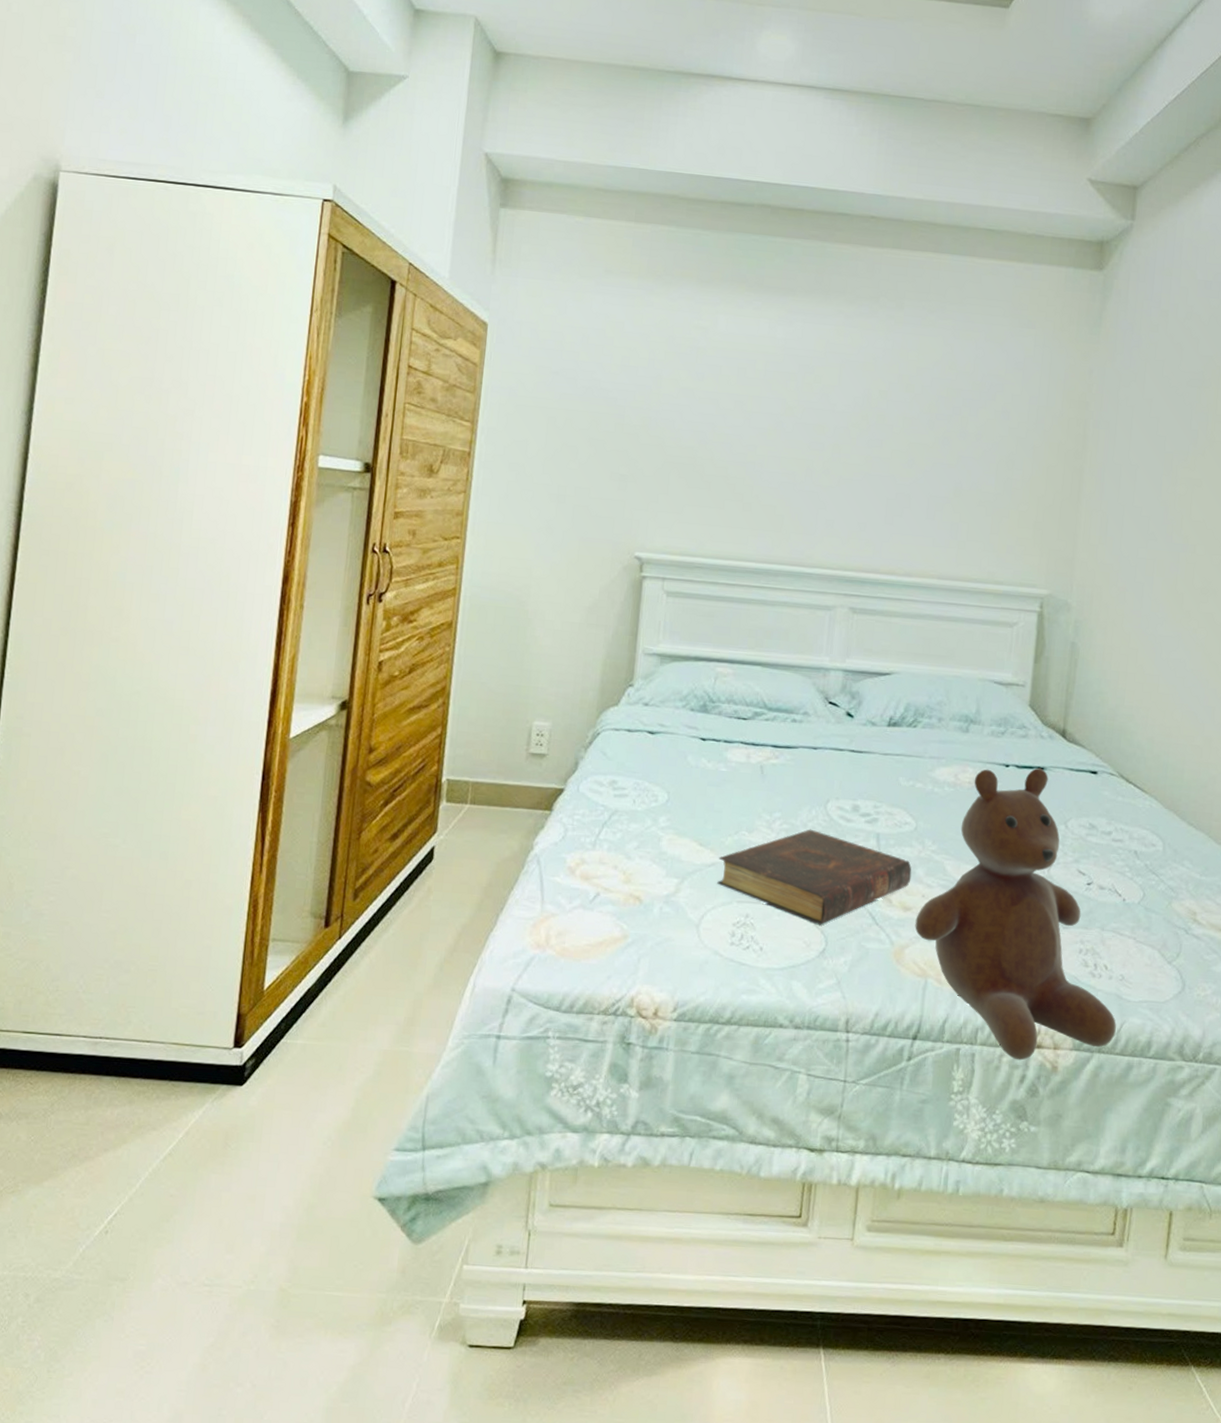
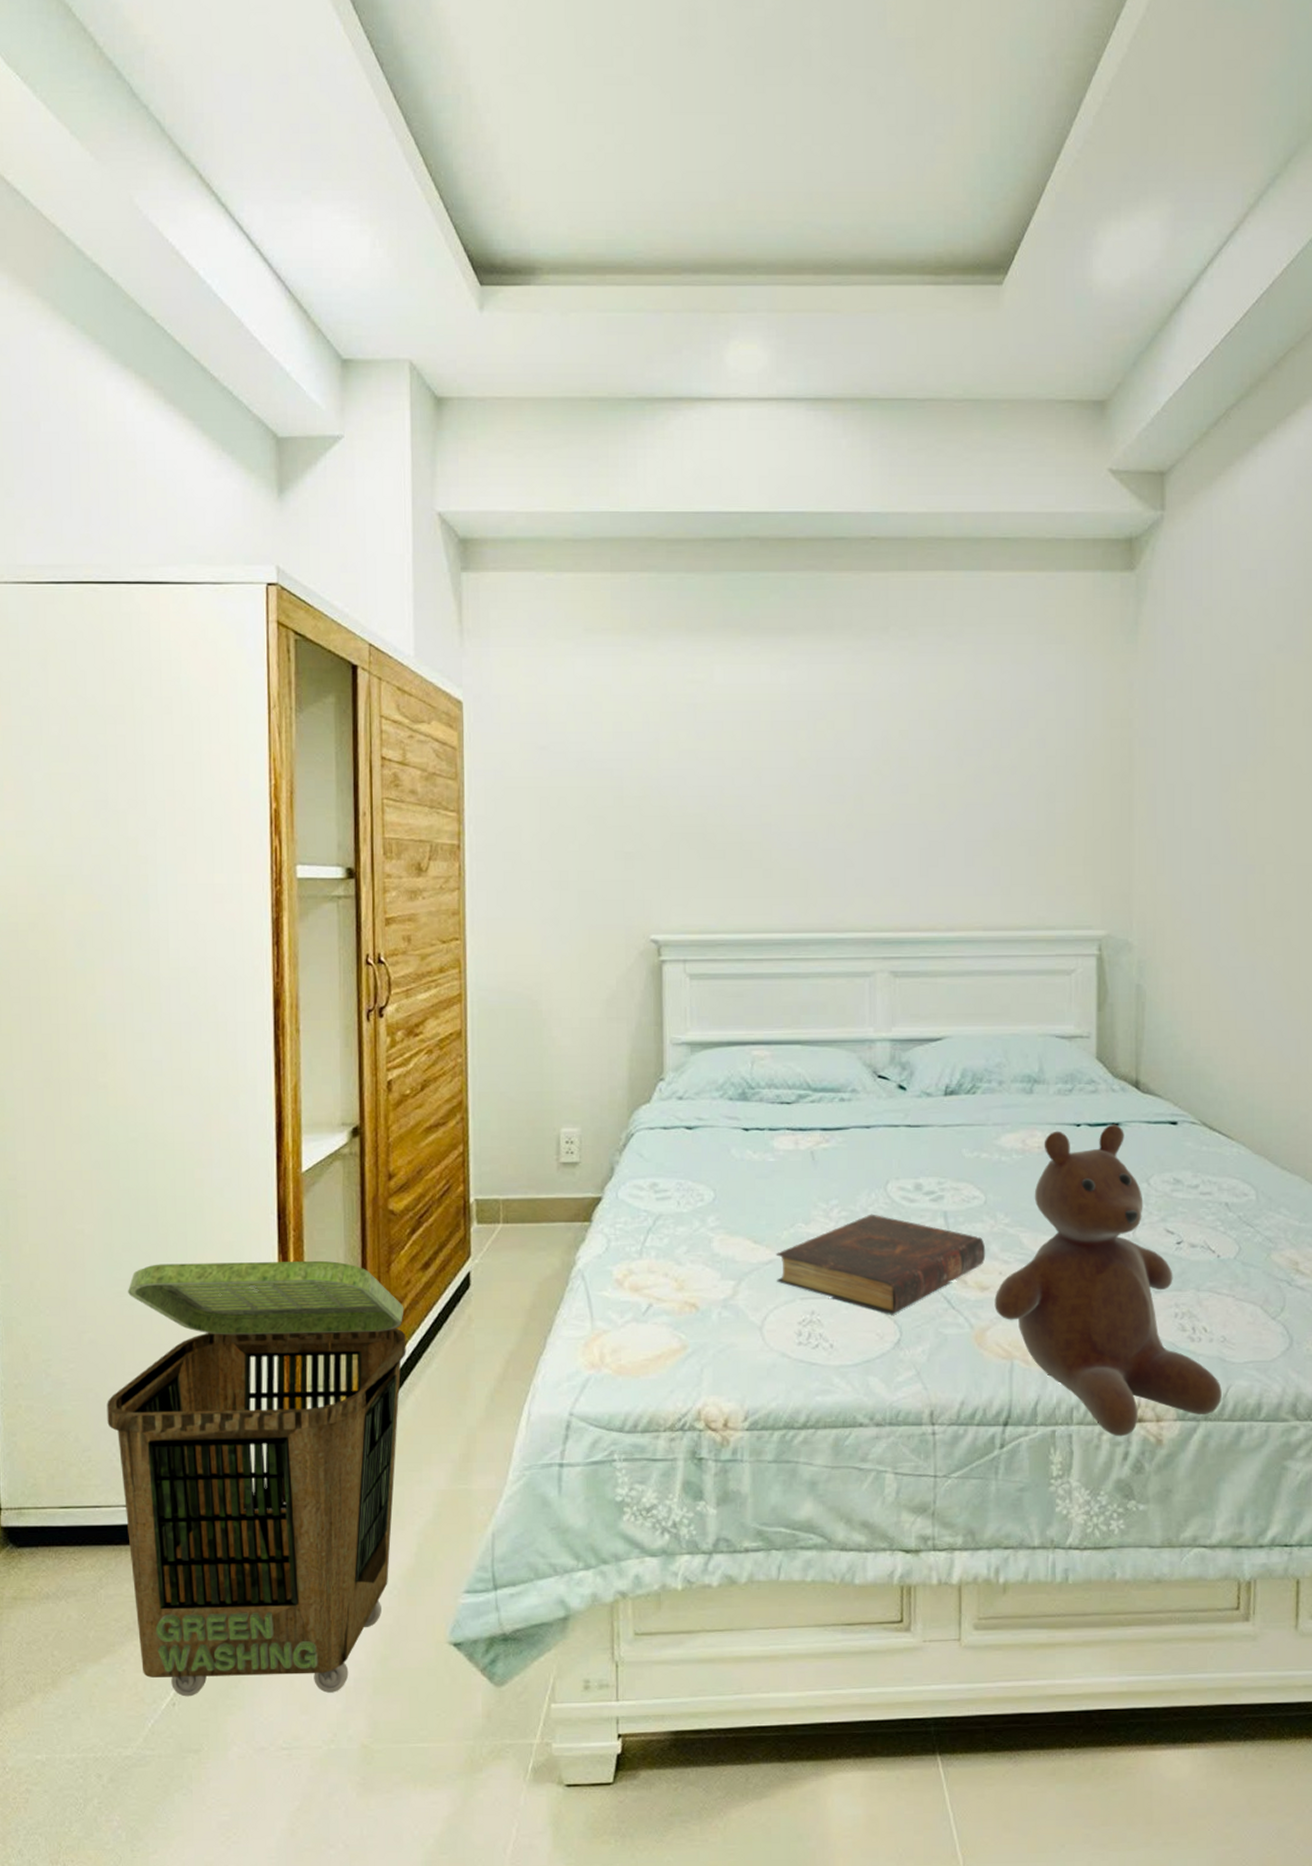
laundry basket: none [78,810,370,1235] -> present [107,1260,406,1697]

